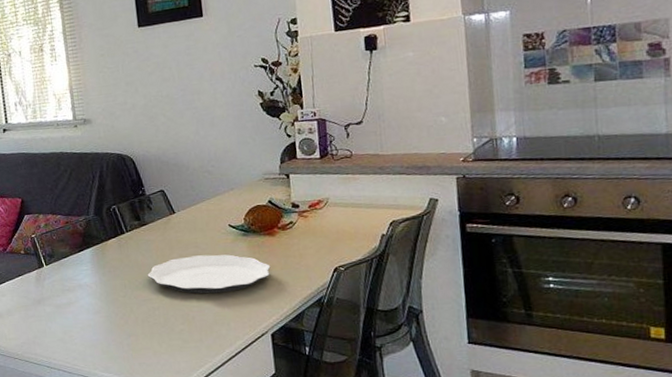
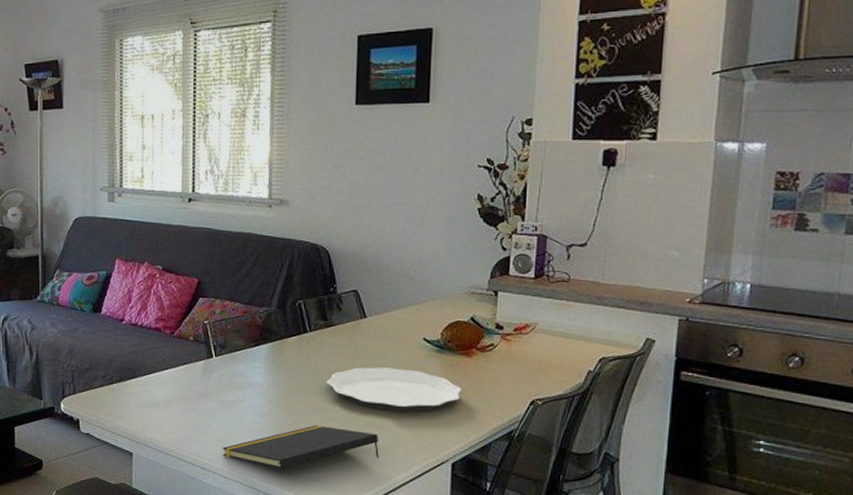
notepad: none [63,315,205,359] -> present [222,425,379,469]

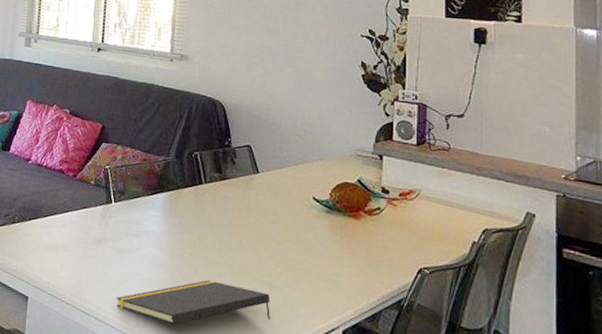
plate: present [326,367,462,412] -> none [219,222,351,273]

